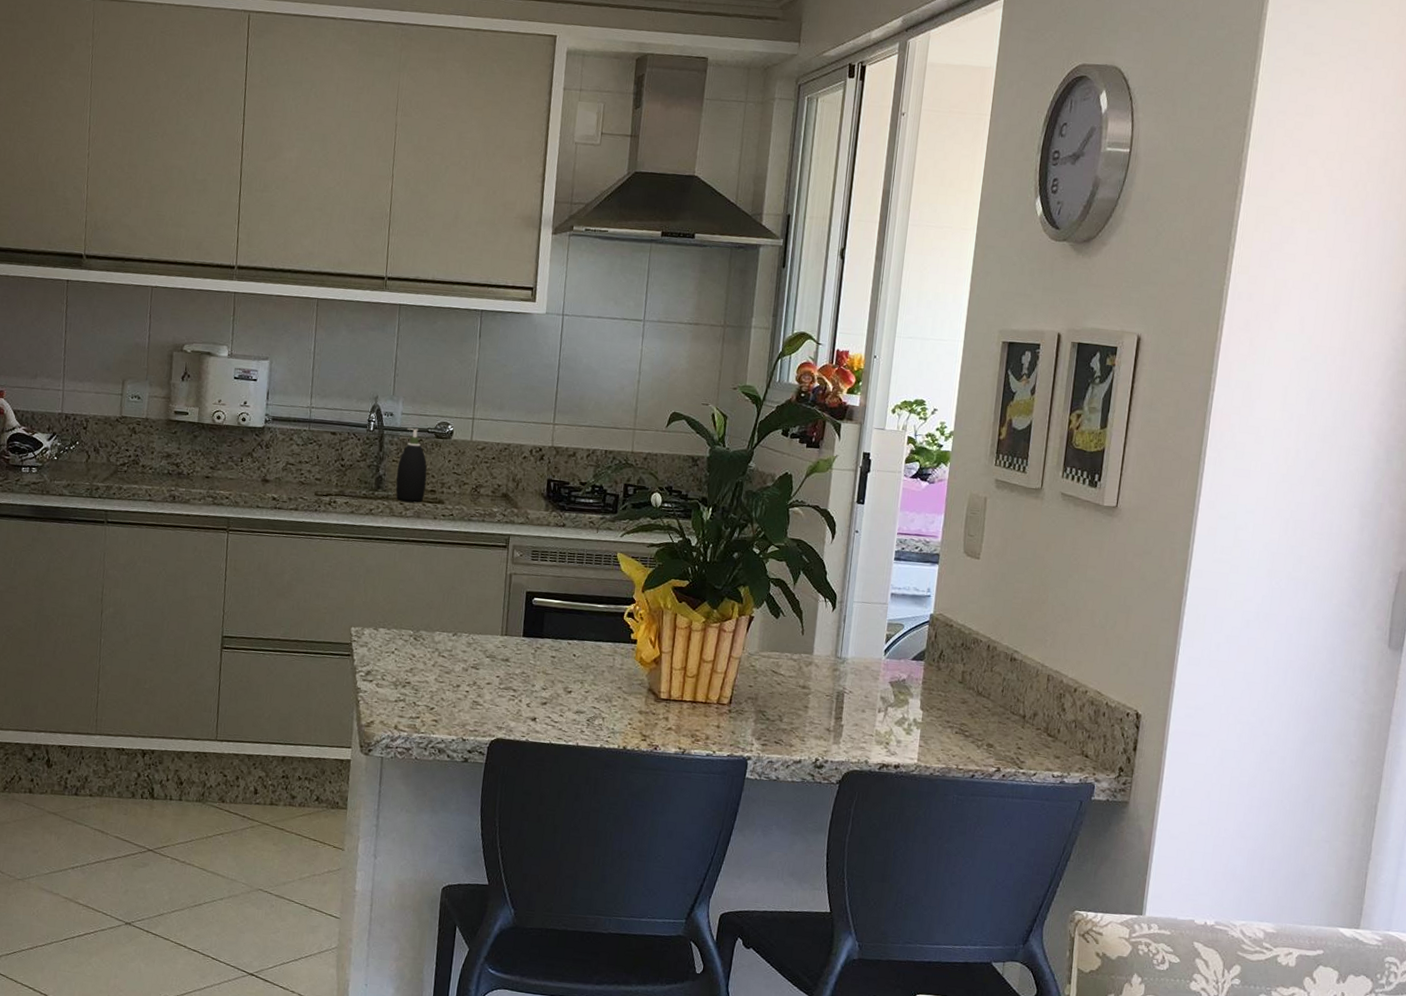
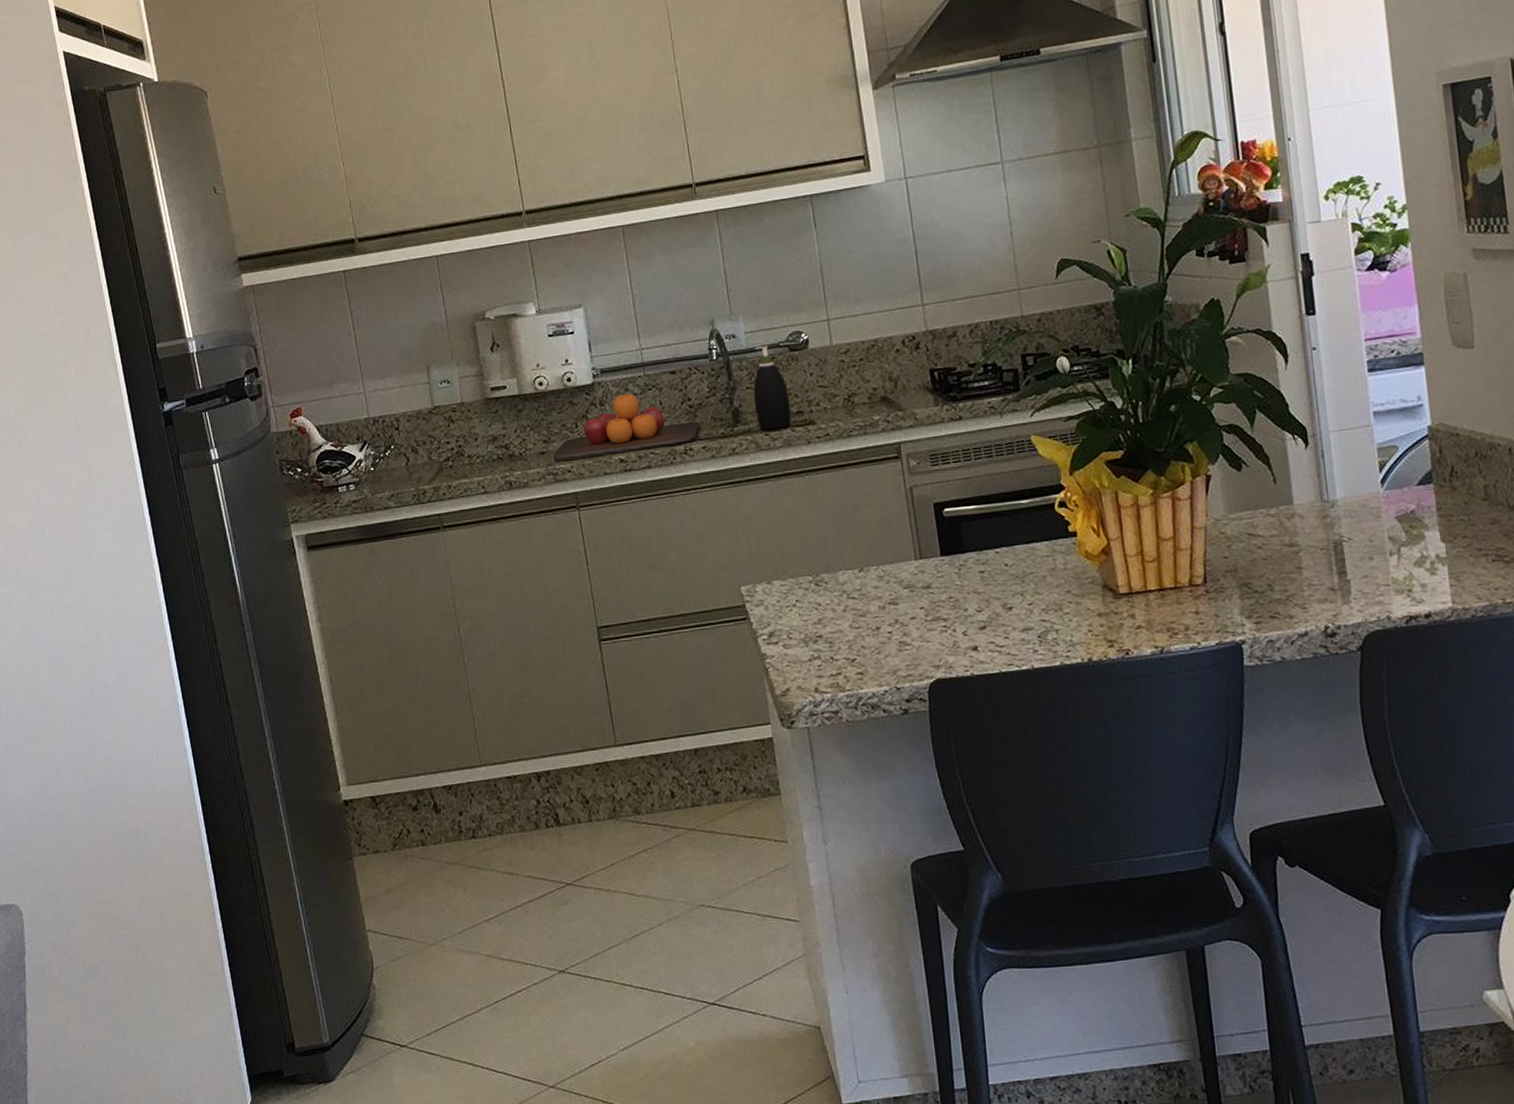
chopping board: none [216,442,348,497] -> present [553,394,701,462]

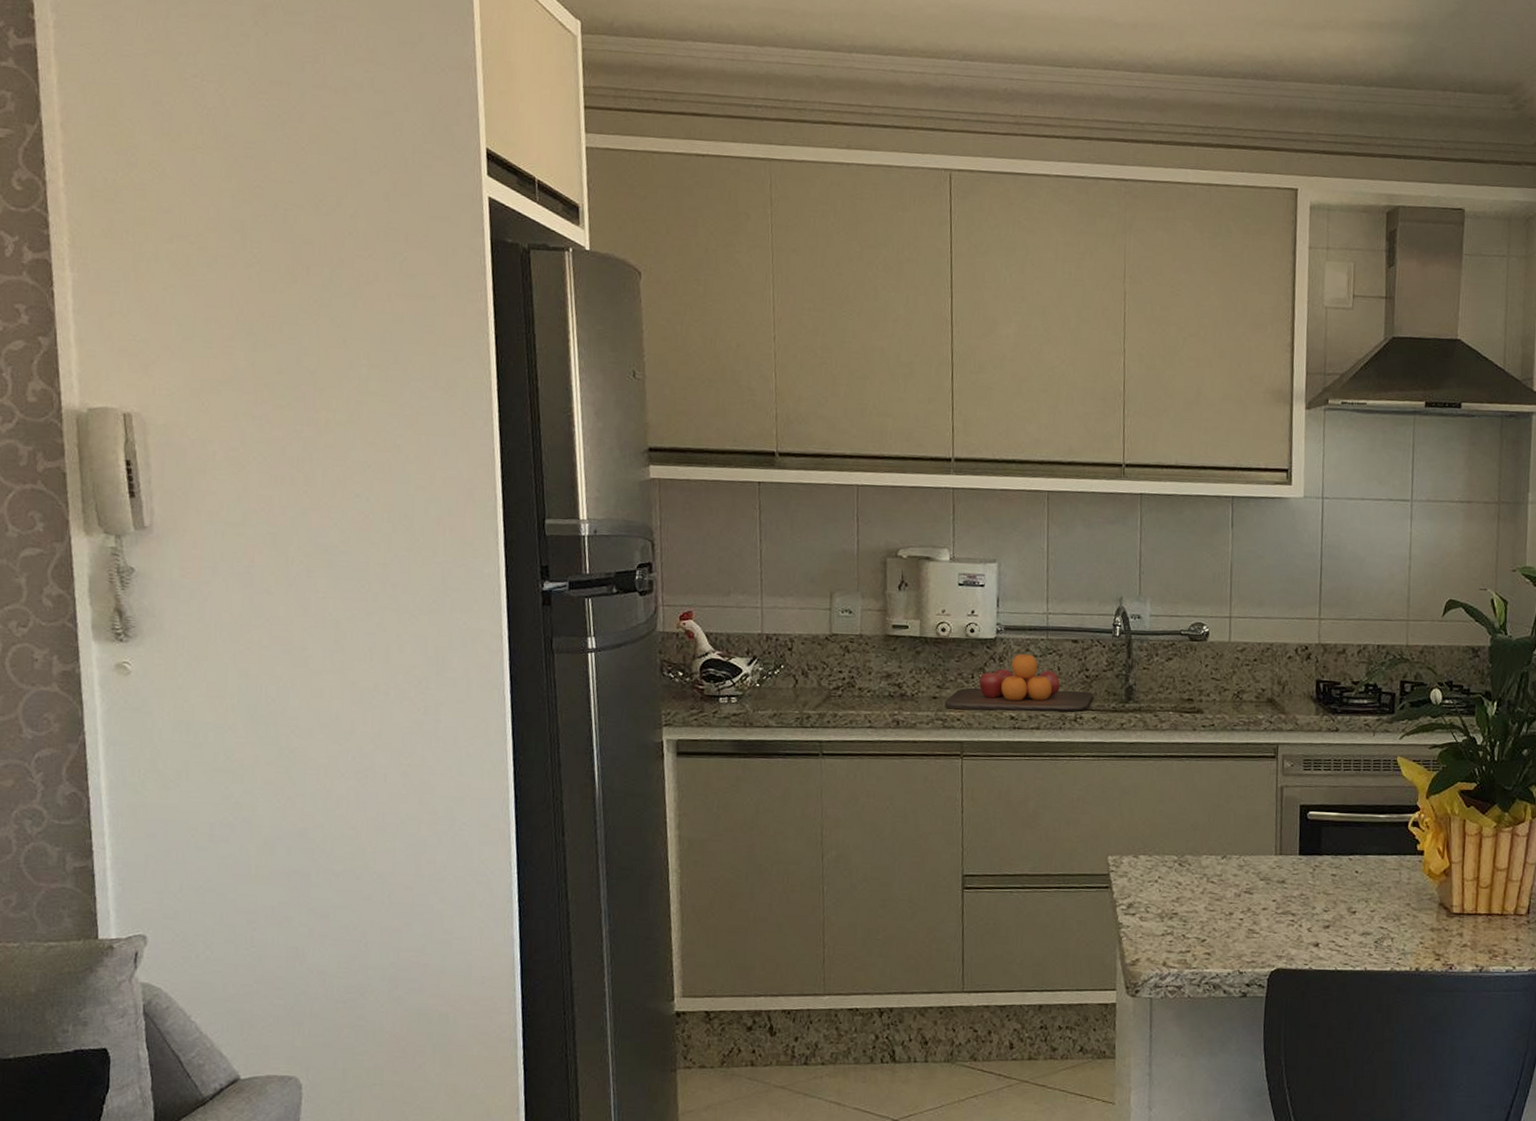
soap dispenser: present [753,346,792,433] -> none [1148,631,1183,715]

